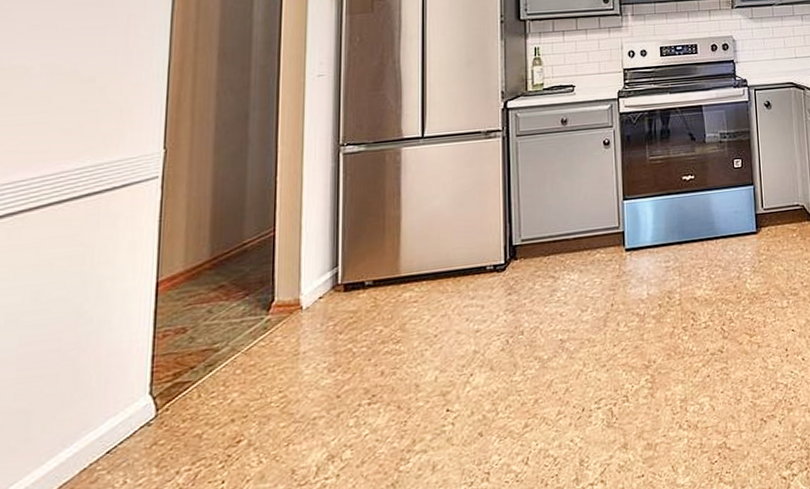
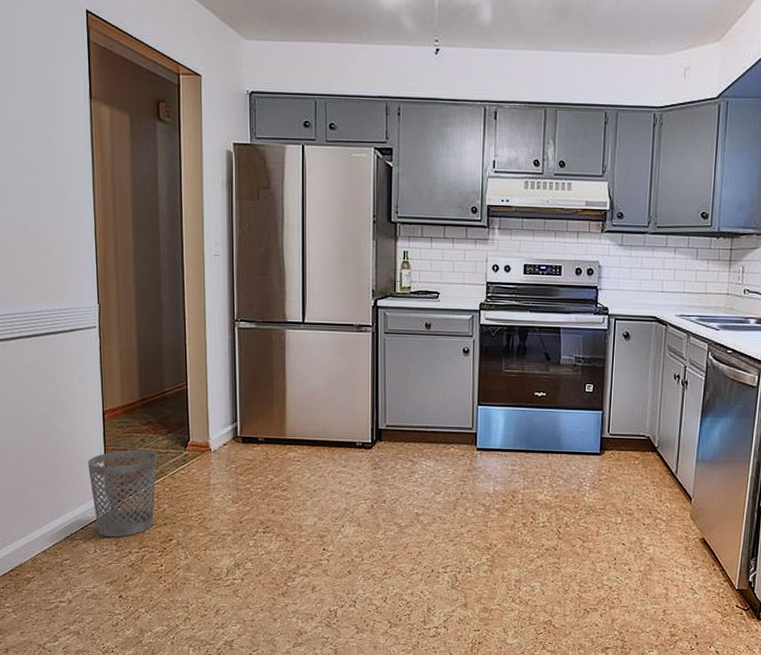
wastebasket: none [126,323,229,458] -> present [88,450,158,538]

